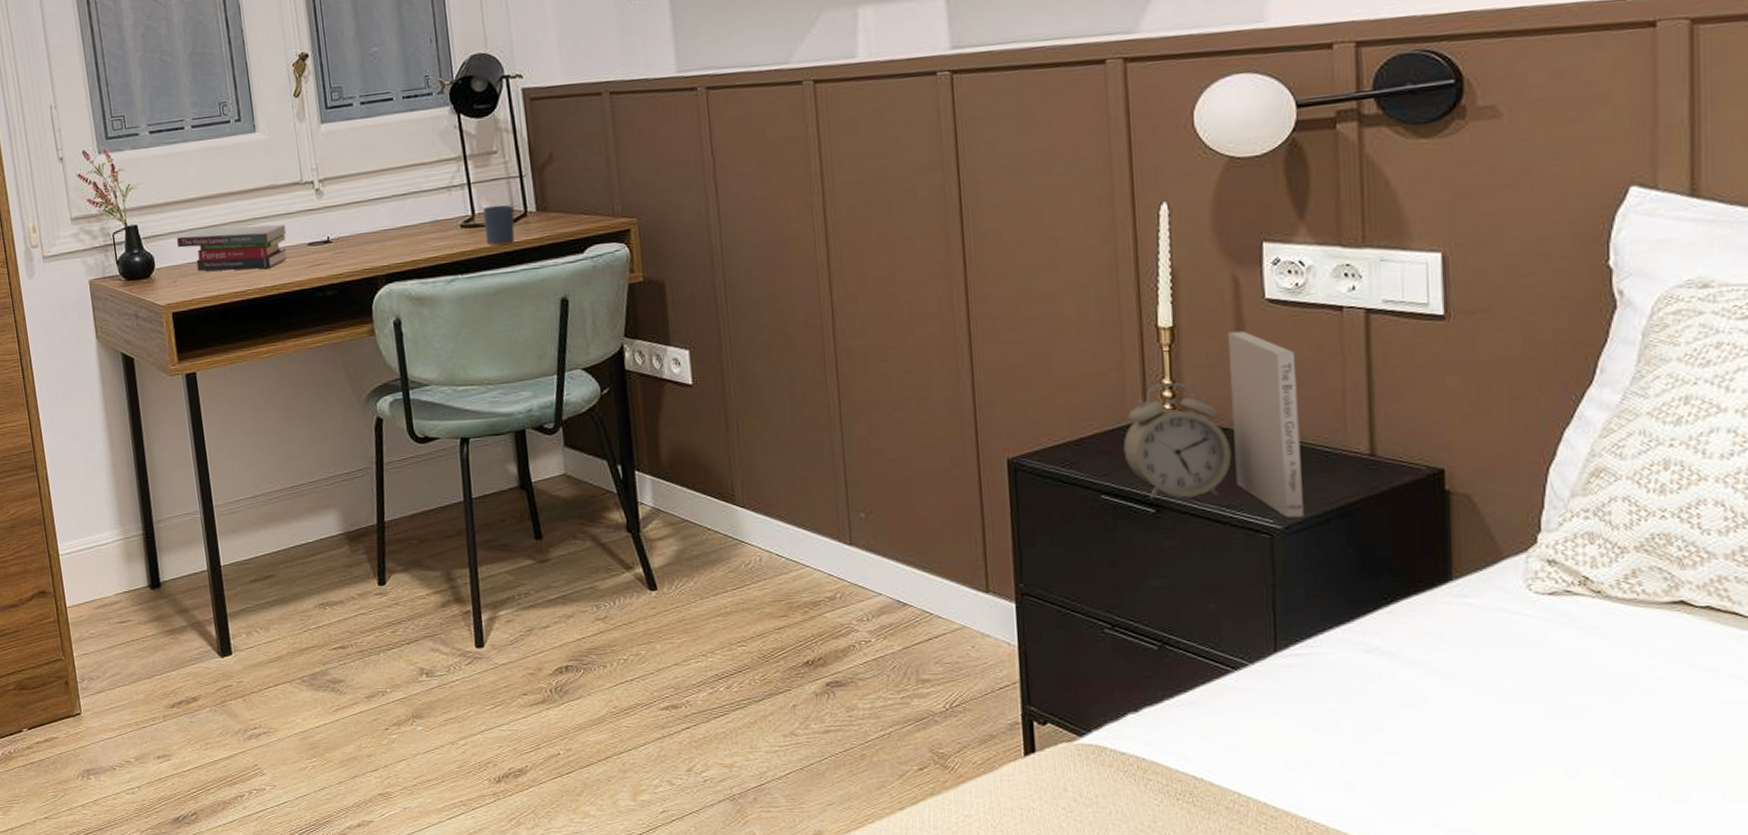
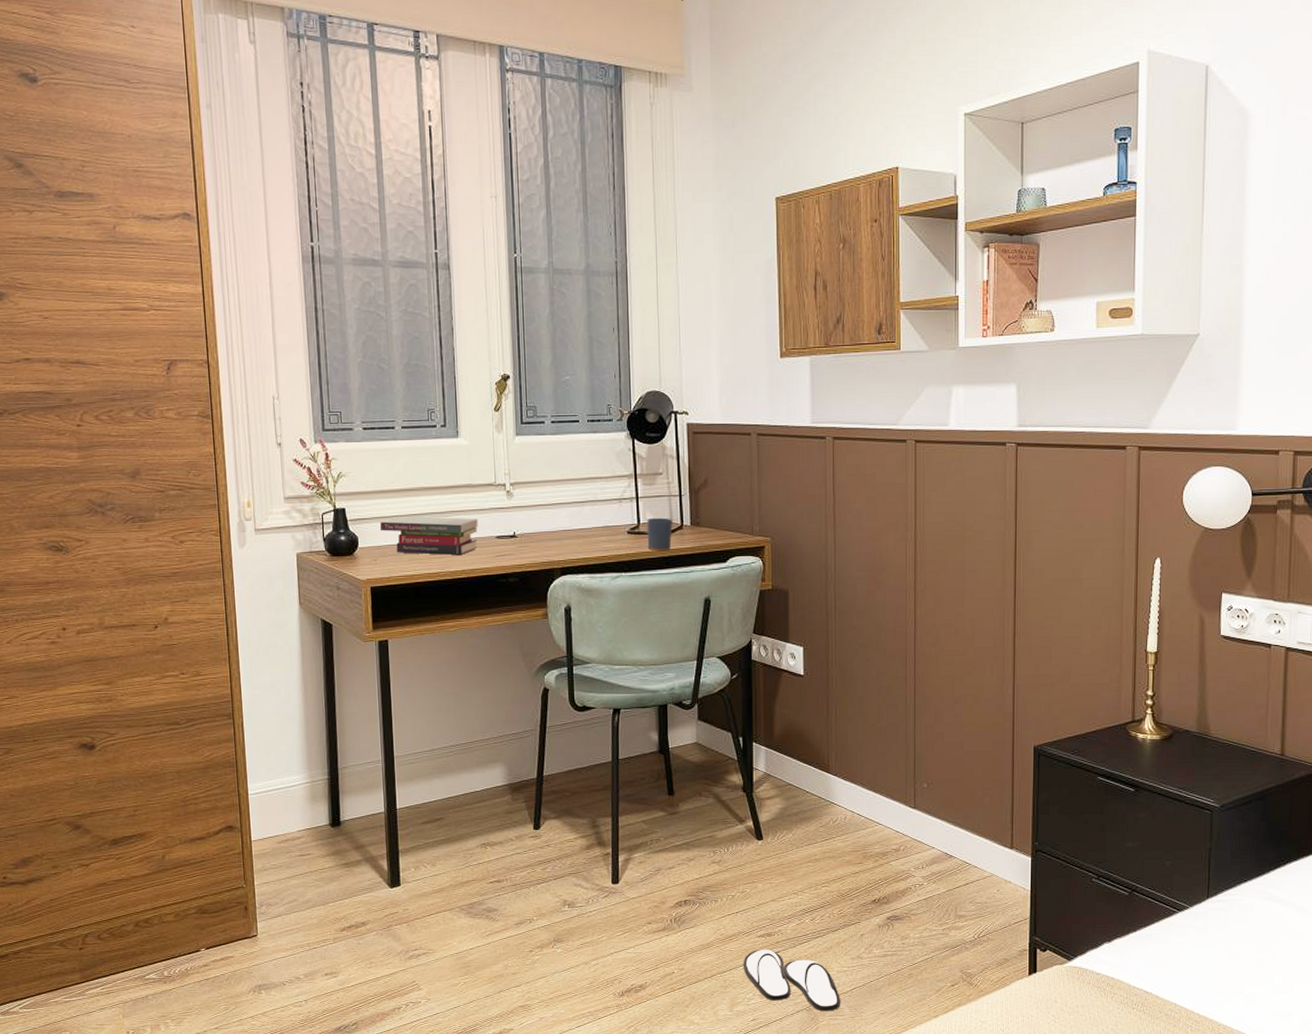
slippers: none [644,725,773,802] -> present [743,950,840,1011]
alarm clock: present [1122,383,1232,500] -> none [1116,694,1189,781]
book: present [1227,330,1305,518] -> none [1191,658,1238,799]

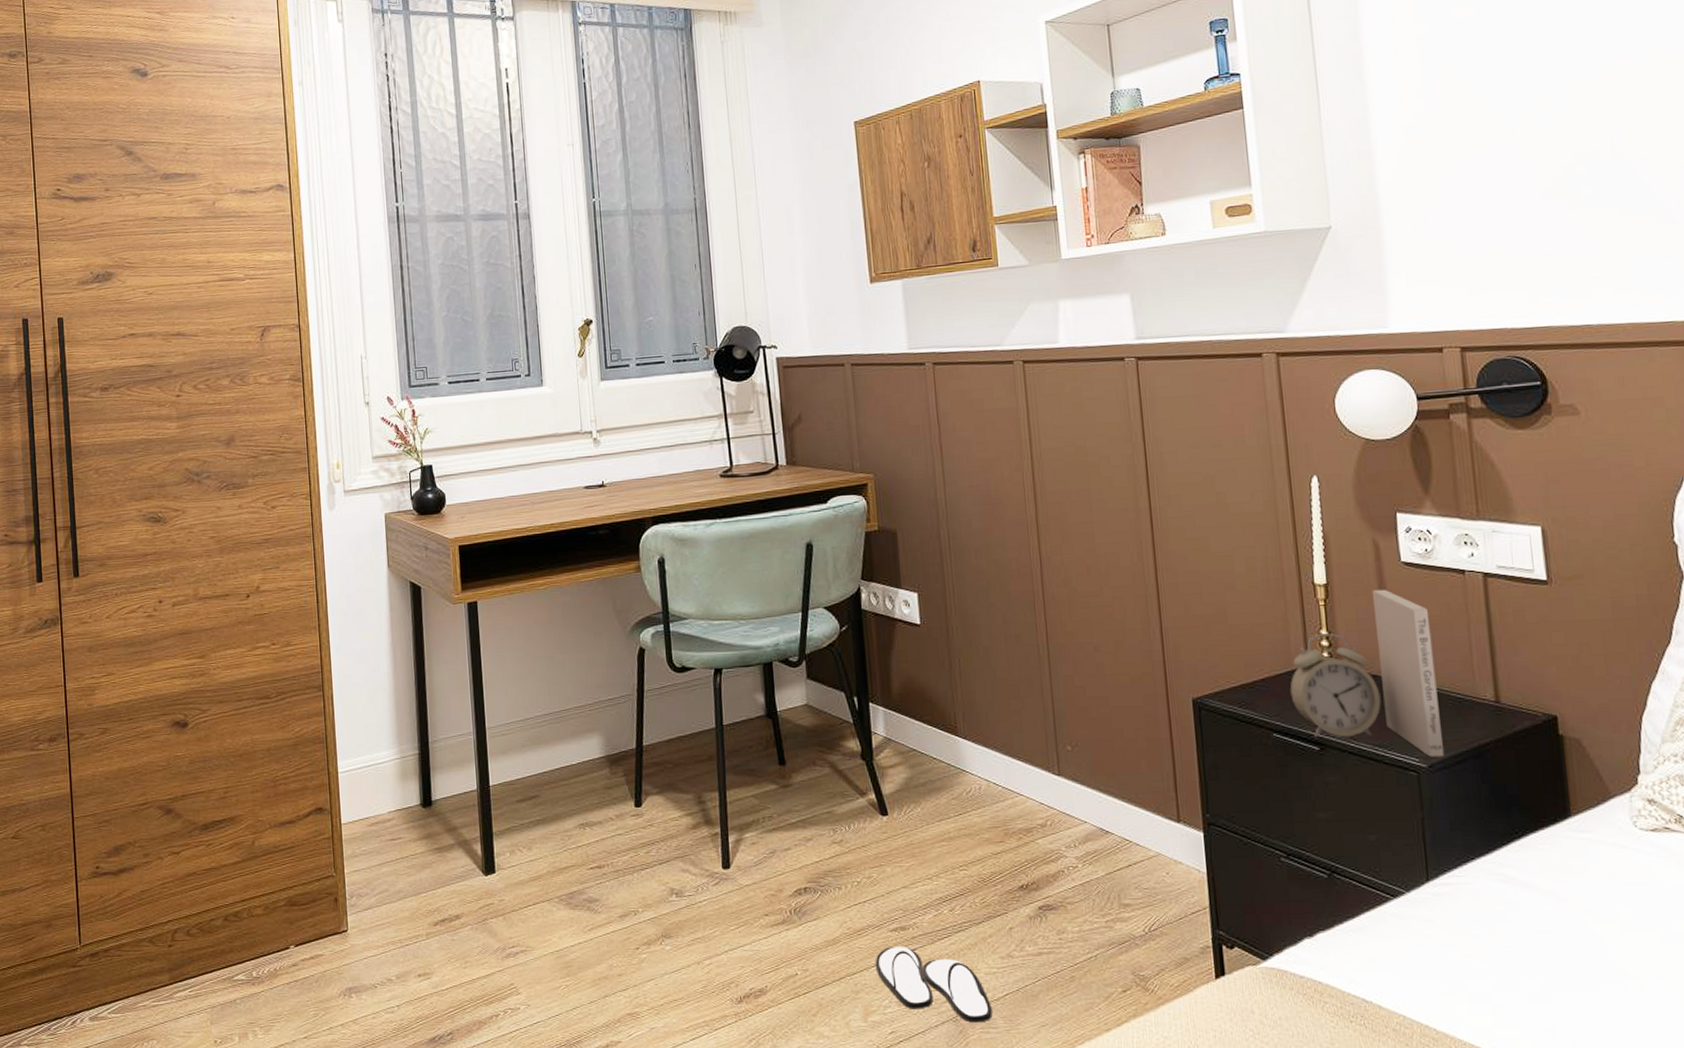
books: present [380,516,478,556] -> none [466,468,566,509]
mug: present [647,517,673,552] -> none [739,458,767,495]
alarm clock: none [1116,694,1189,781] -> present [1289,633,1381,738]
book: none [1191,658,1238,799] -> present [1372,589,1445,757]

